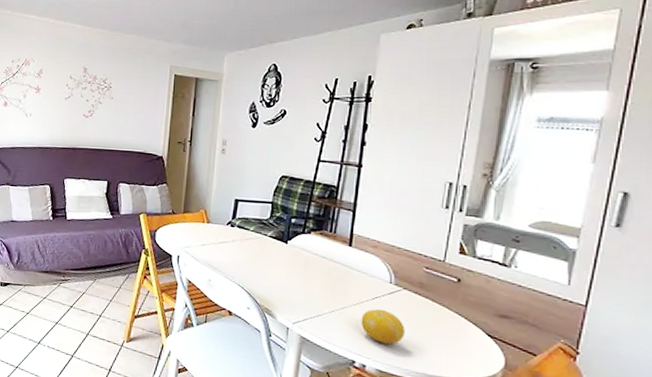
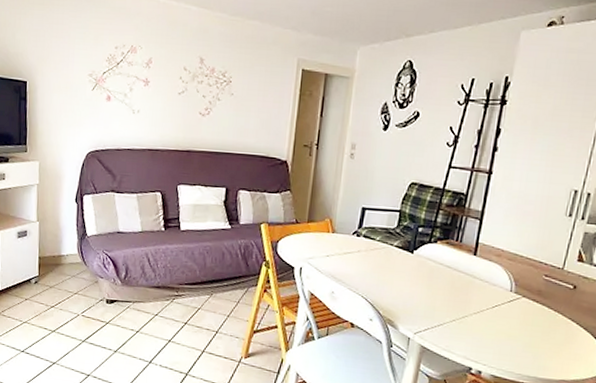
fruit: present [361,309,405,345] -> none [479,317,521,351]

